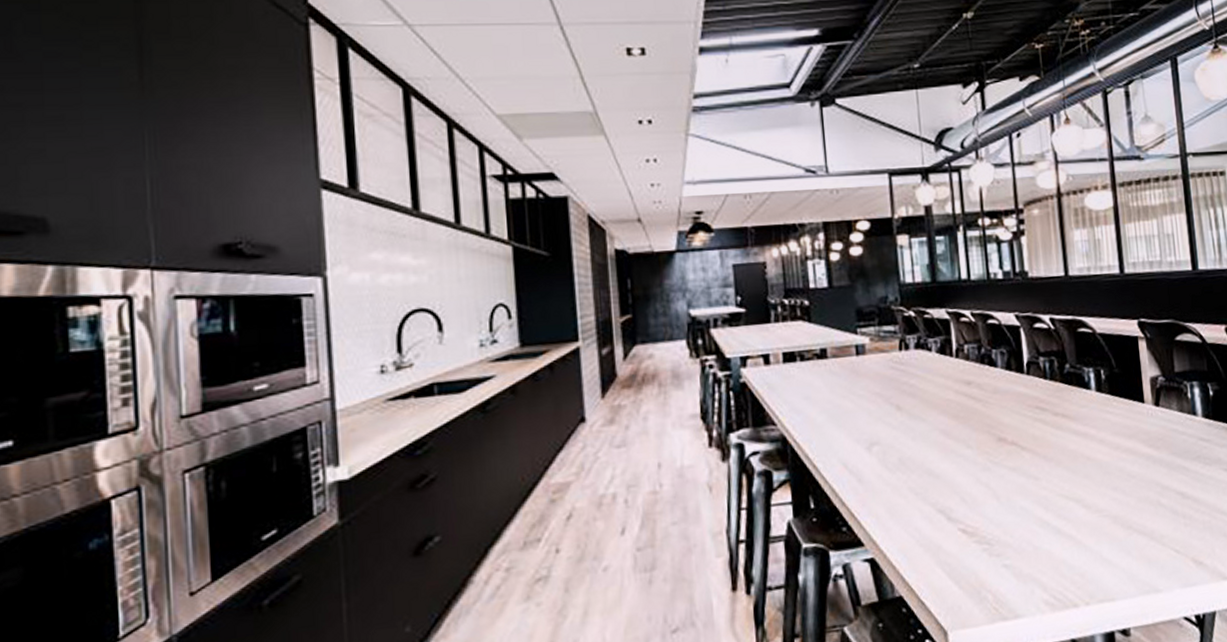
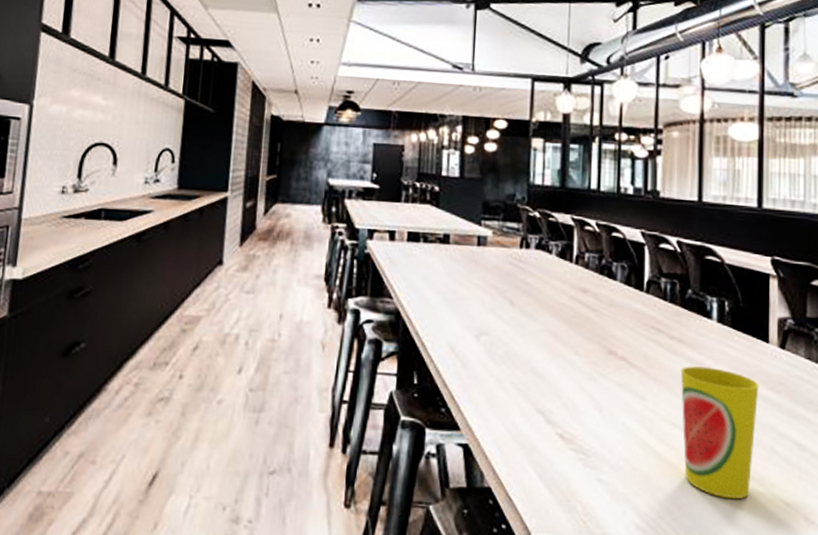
cup: none [1067,435,1143,558] -> present [680,366,759,500]

